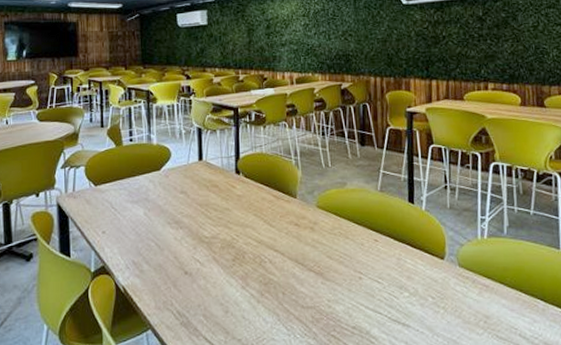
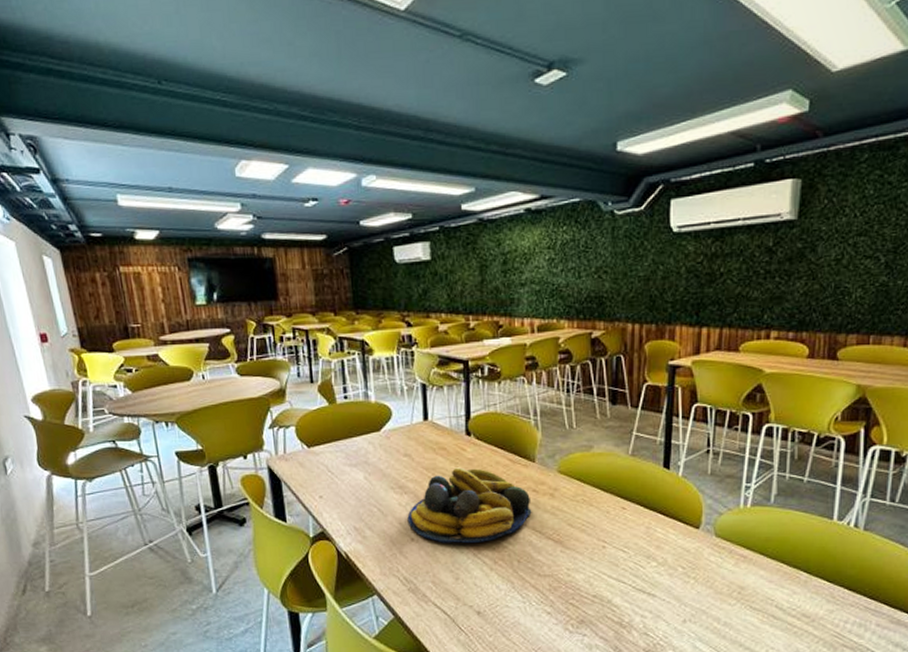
fruit bowl: none [182,203,295,277] -> present [407,467,532,544]

